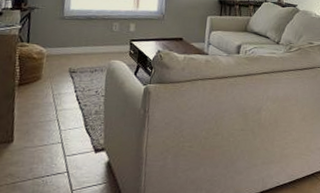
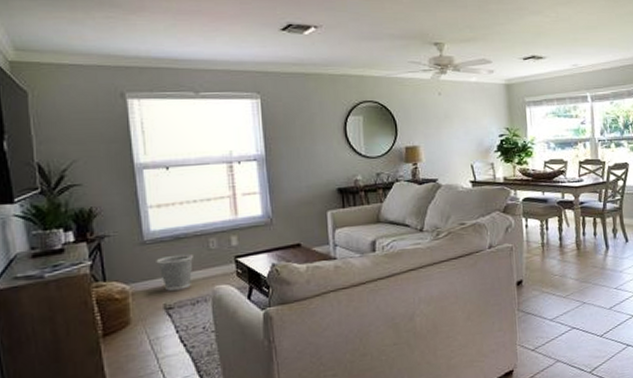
wastebasket: none [70,31,99,59] -> present [156,253,193,291]

